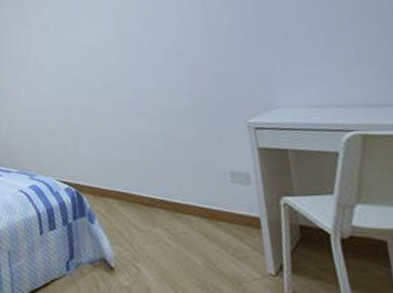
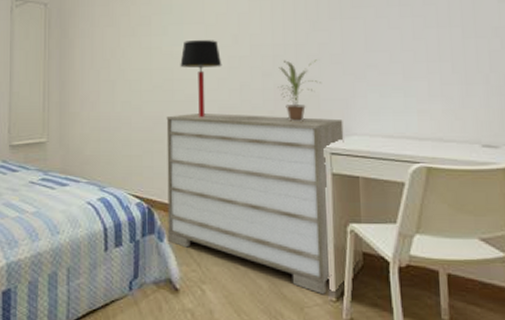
dresser: none [85,93,269,270] -> present [166,113,344,295]
table lamp: none [93,28,135,104] -> present [180,39,222,118]
potted plant: none [191,36,238,100] -> present [278,59,322,121]

